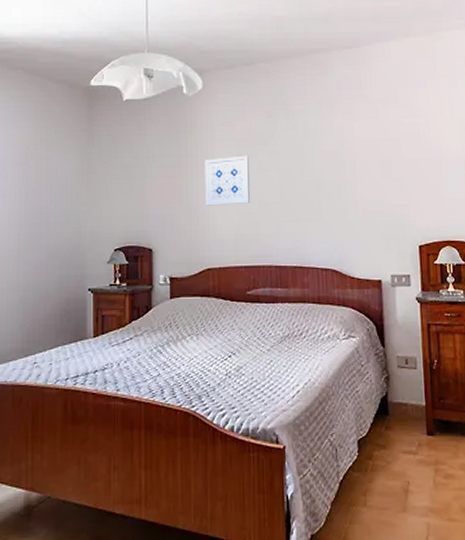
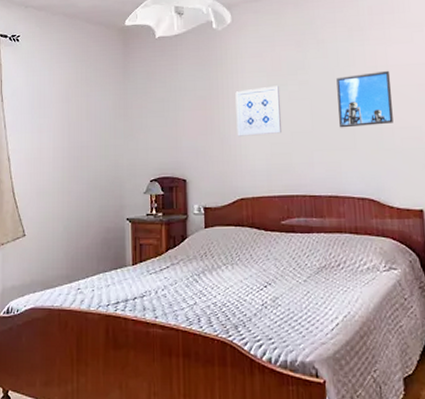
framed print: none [305,144,357,200] -> present [336,70,393,128]

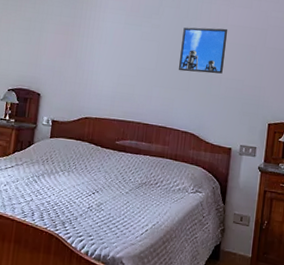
wall art: present [235,85,282,137] -> none [91,23,135,67]

